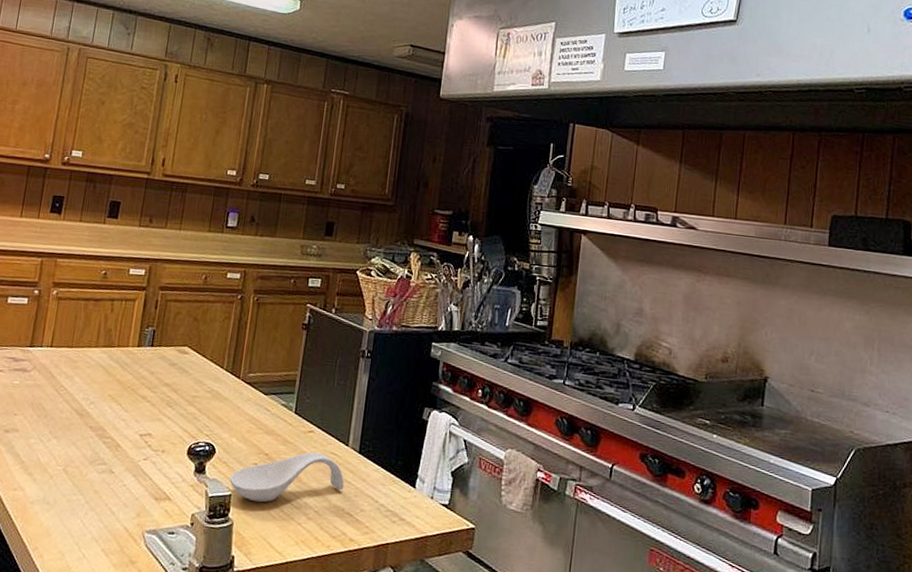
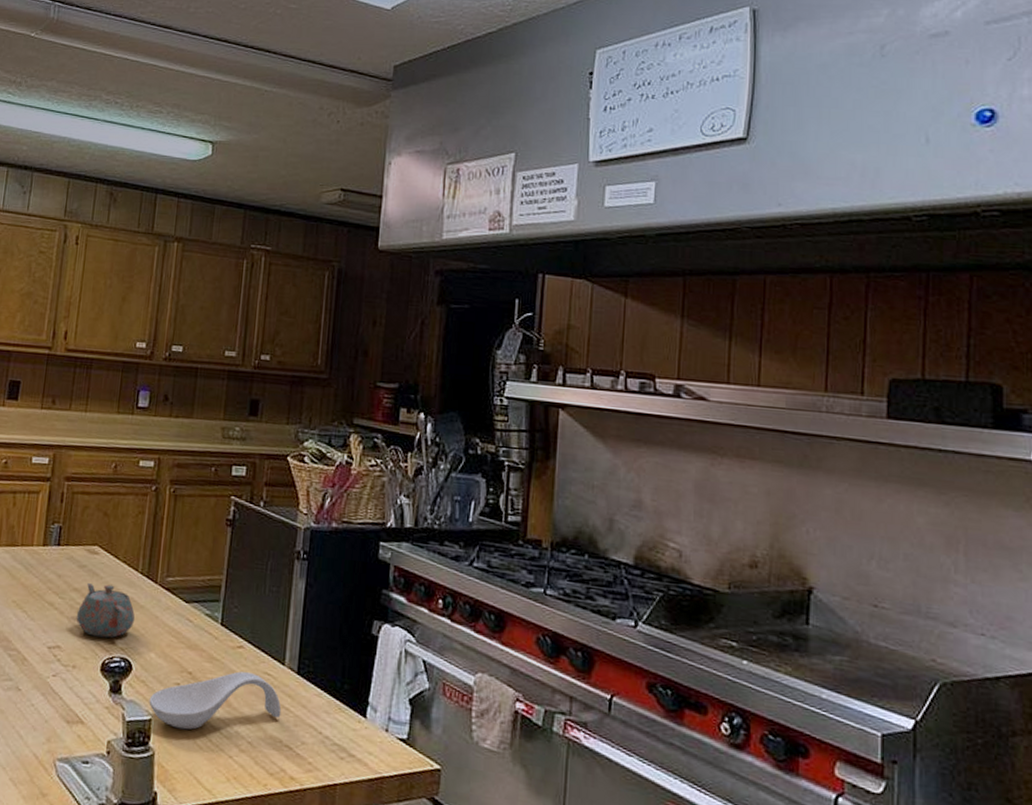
teapot: none [166,379,220,426] -> present [76,583,135,638]

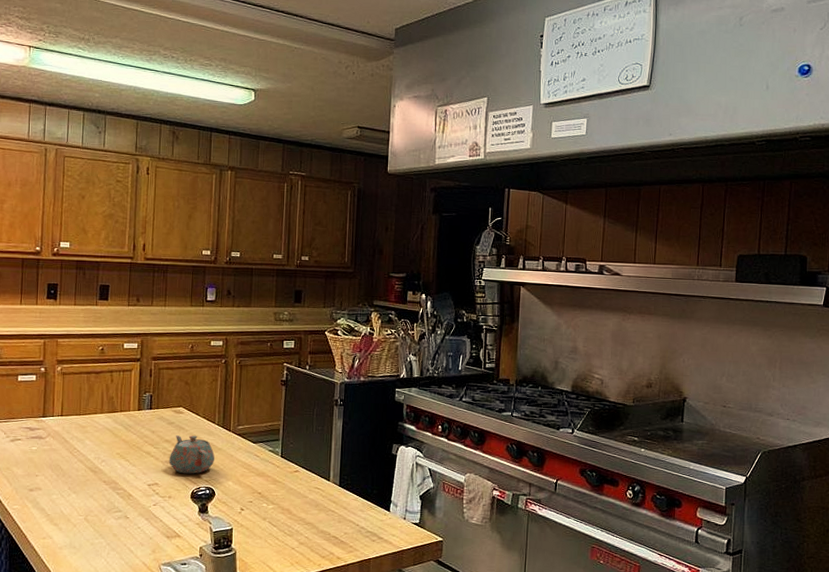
spoon rest: present [149,671,282,730] -> none [229,489,329,533]

